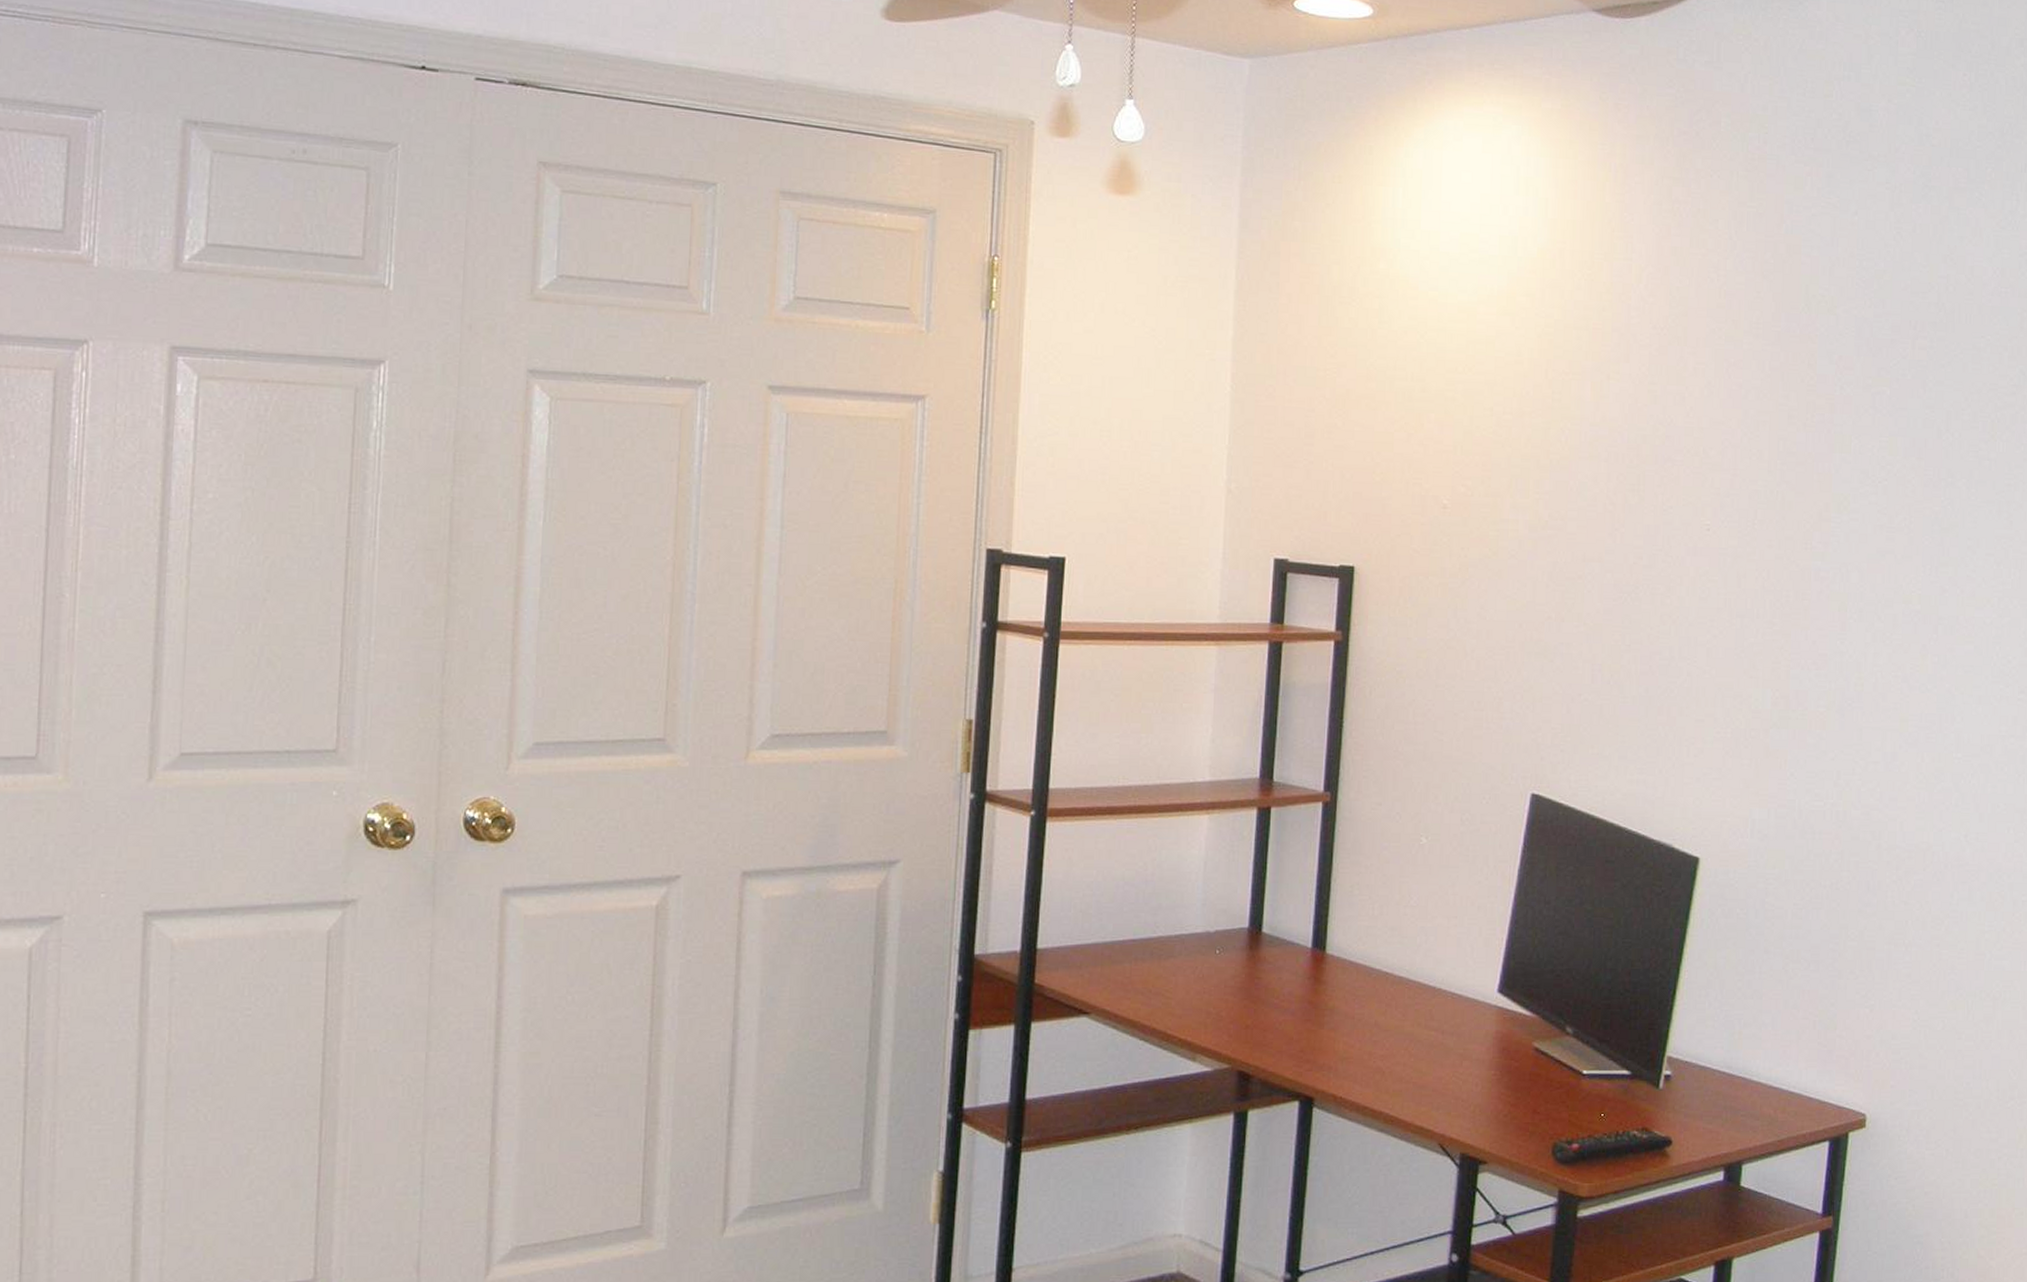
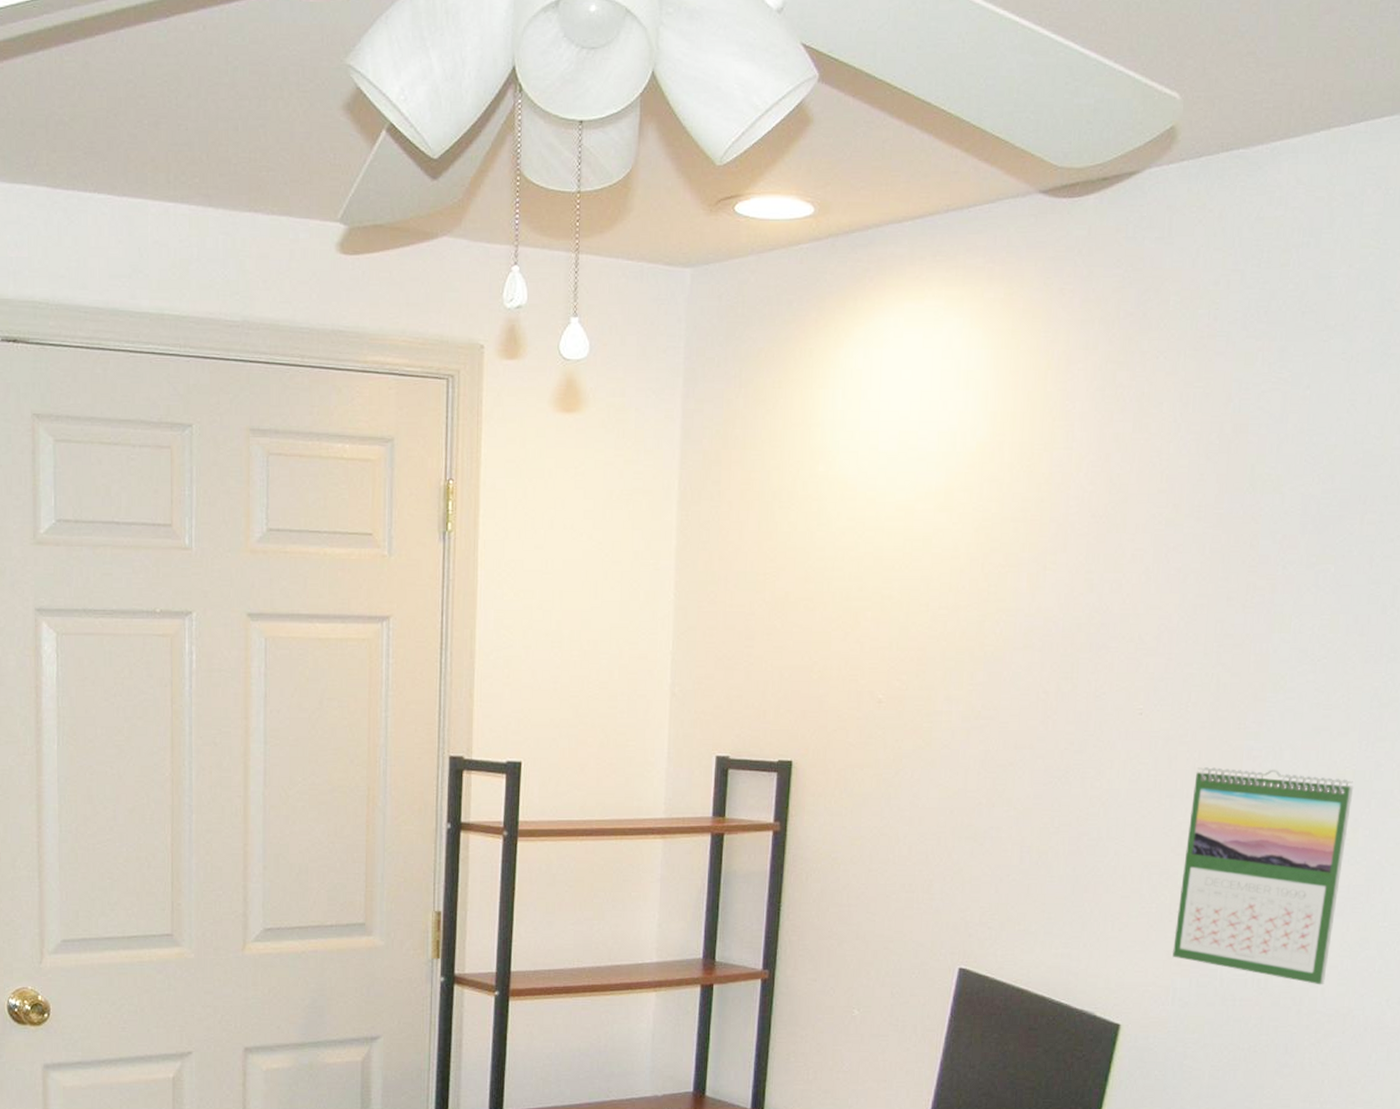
calendar: none [1750,587,1920,819] -> present [1173,767,1354,985]

